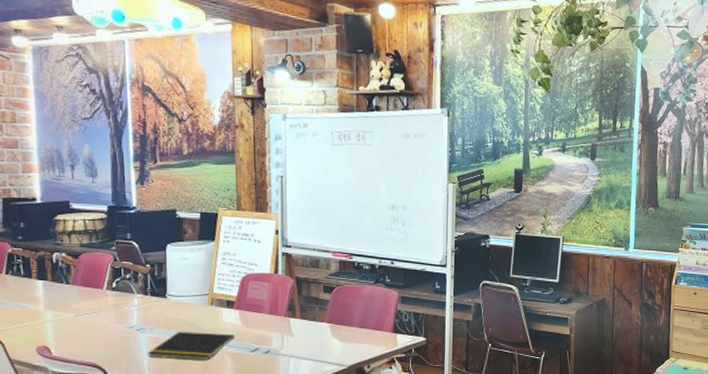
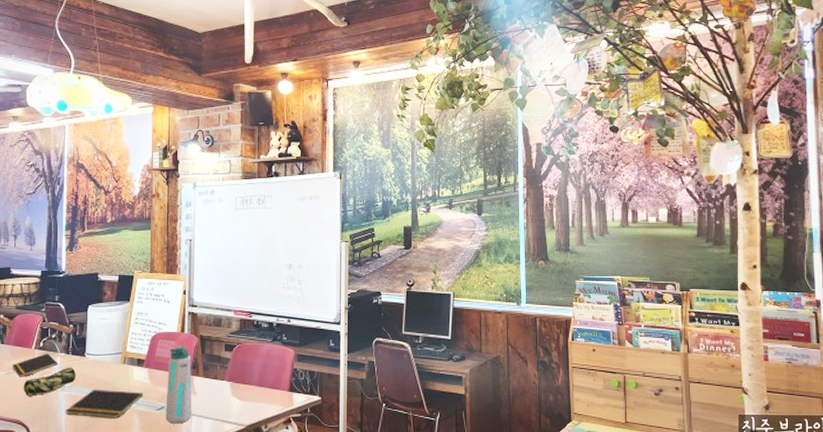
notepad: none [81,294,135,319] -> present [12,353,57,377]
pencil case: none [96,309,157,339] -> present [23,367,76,396]
water bottle: none [260,286,290,365] -> present [165,345,192,424]

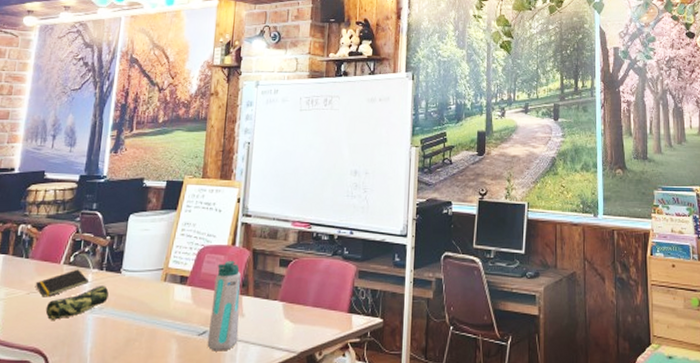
notepad: present [66,389,143,418] -> none [92,311,184,345]

